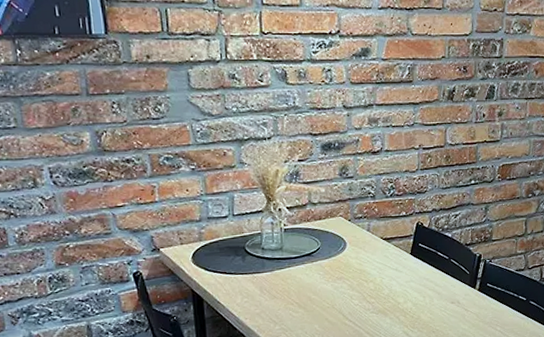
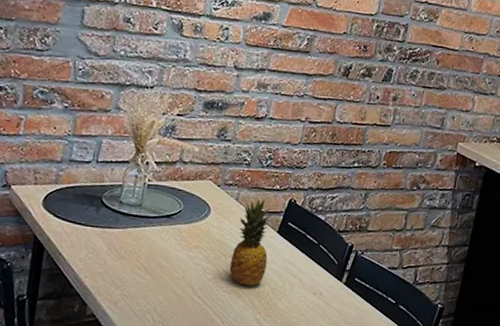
fruit: none [372,225,406,305] -> present [229,198,271,286]

